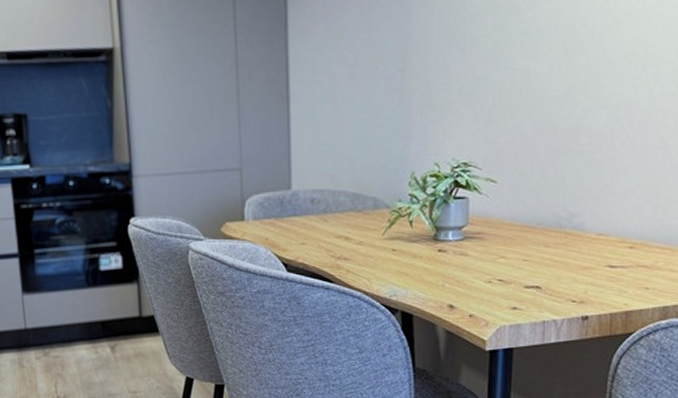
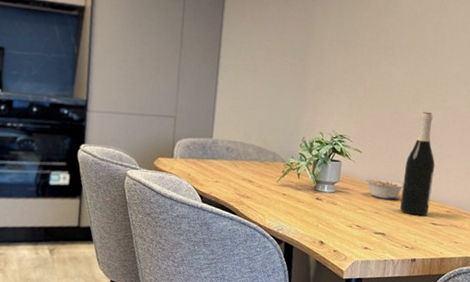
legume: none [505,214,562,241] -> present [365,178,404,200]
wine bottle: none [559,114,607,258] -> present [400,111,435,216]

